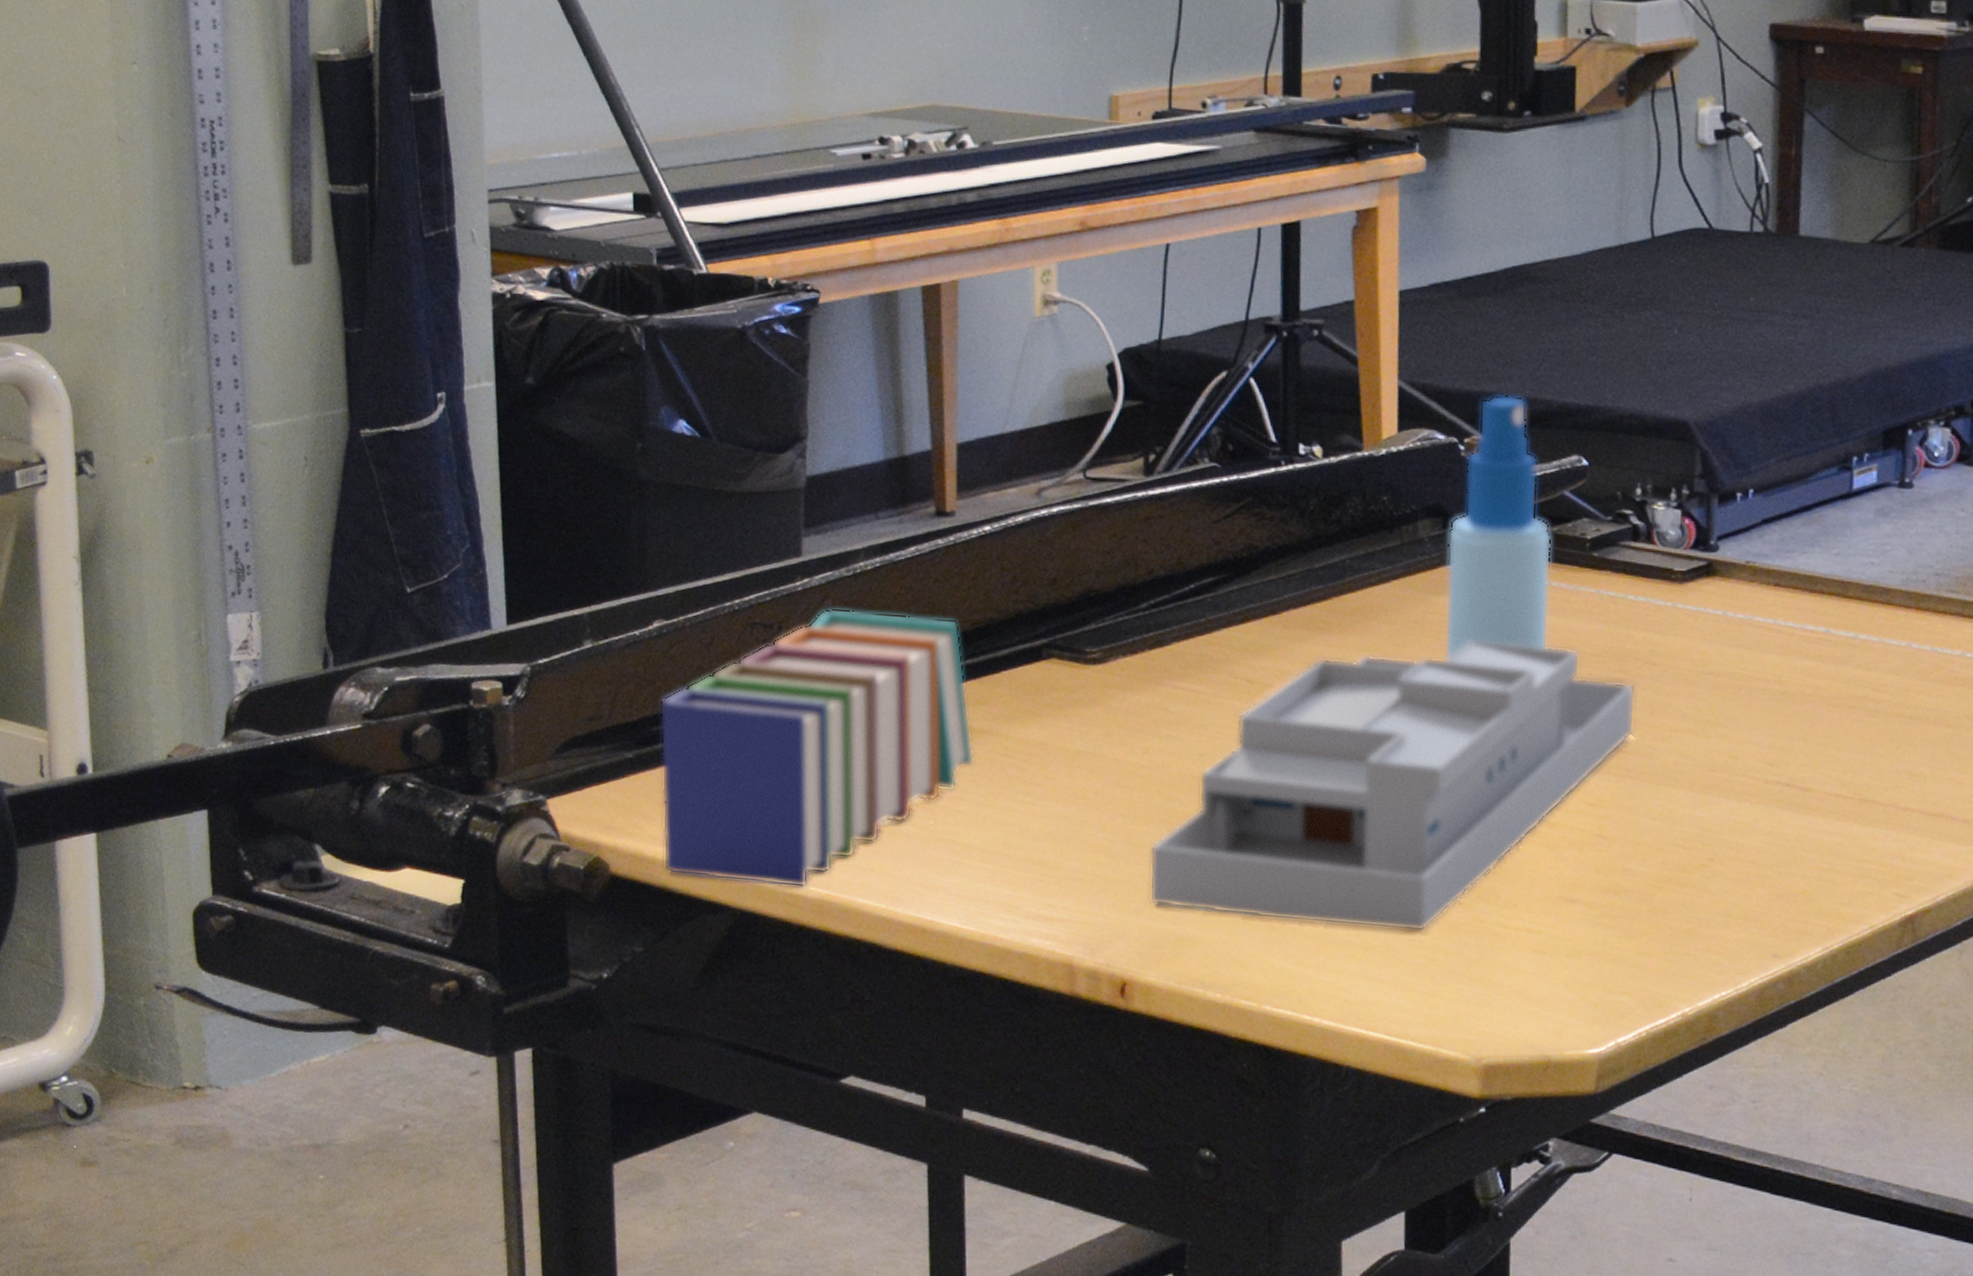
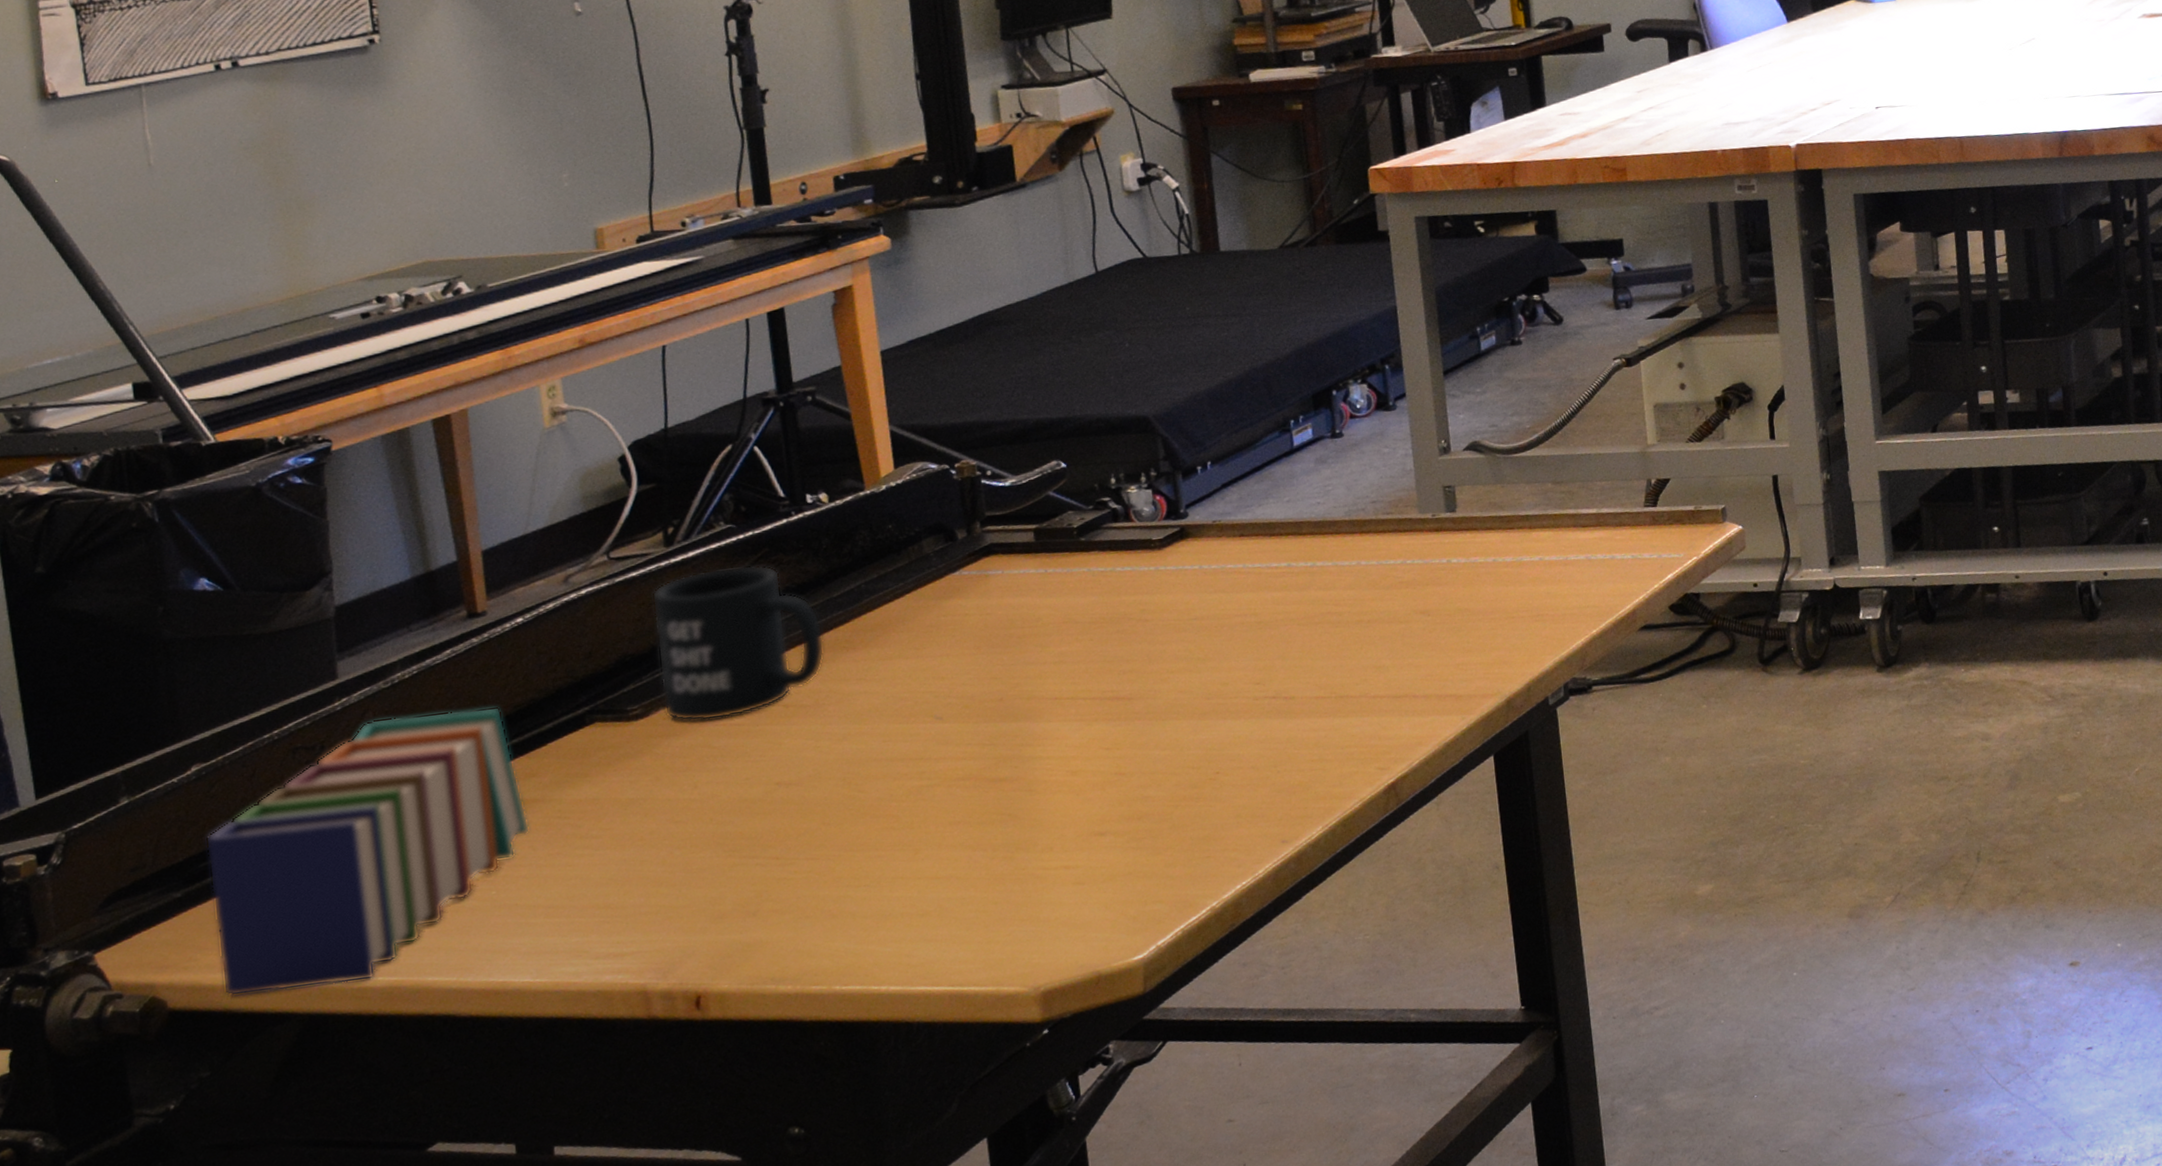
mug: none [1123,510,1299,682] -> present [652,564,825,722]
desk organizer: present [1149,640,1636,932] -> none [709,621,1137,921]
spray bottle: present [1442,395,1552,660] -> none [950,420,1053,652]

